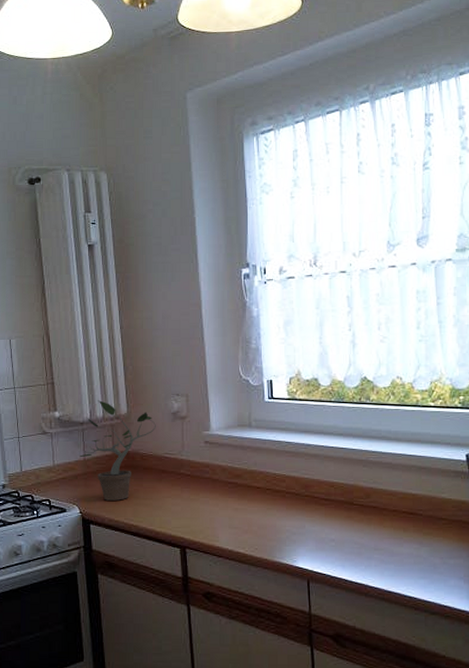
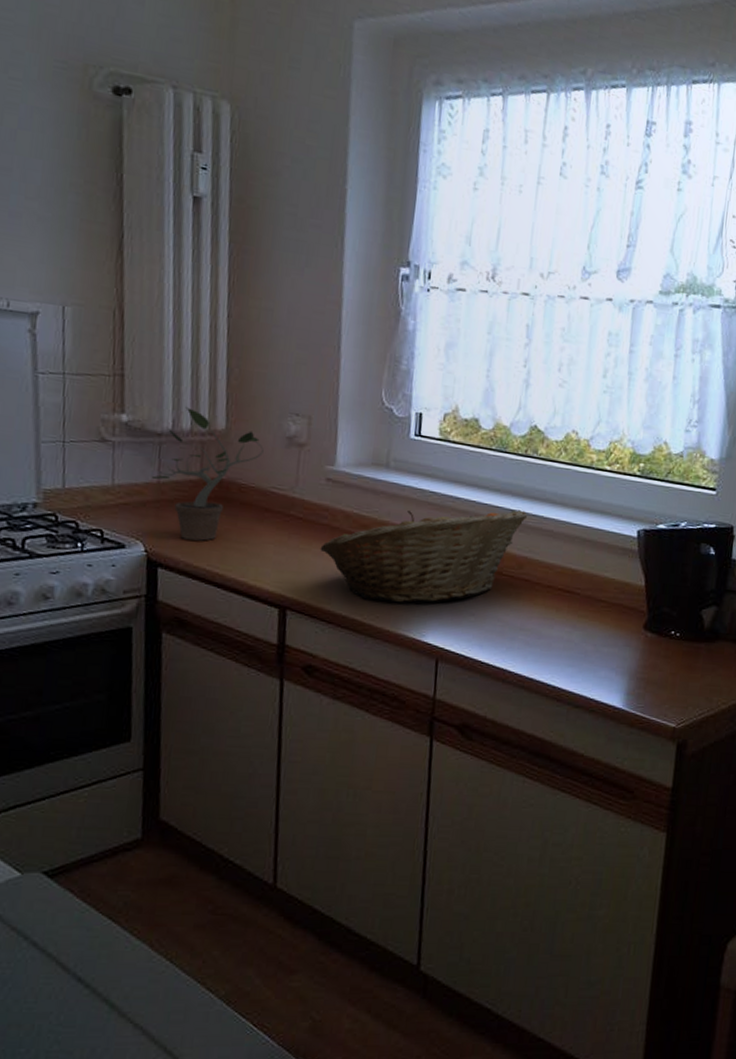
fruit basket: none [206,449,368,536] -> present [320,510,527,603]

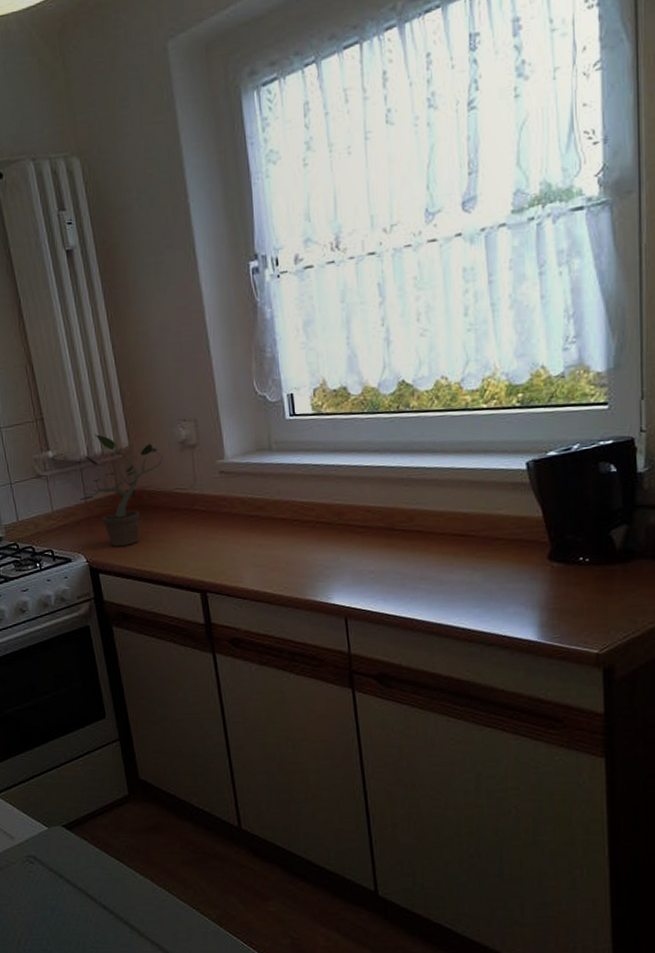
fruit basket: present [320,510,527,603] -> none [225,465,409,574]

